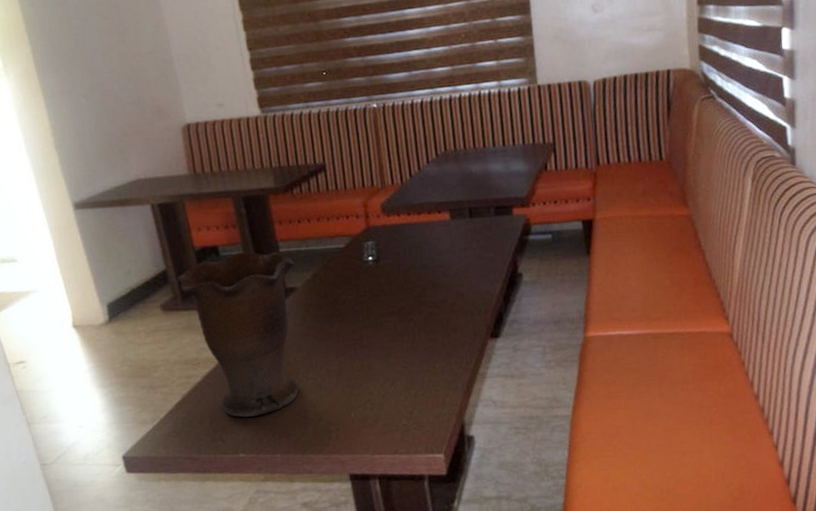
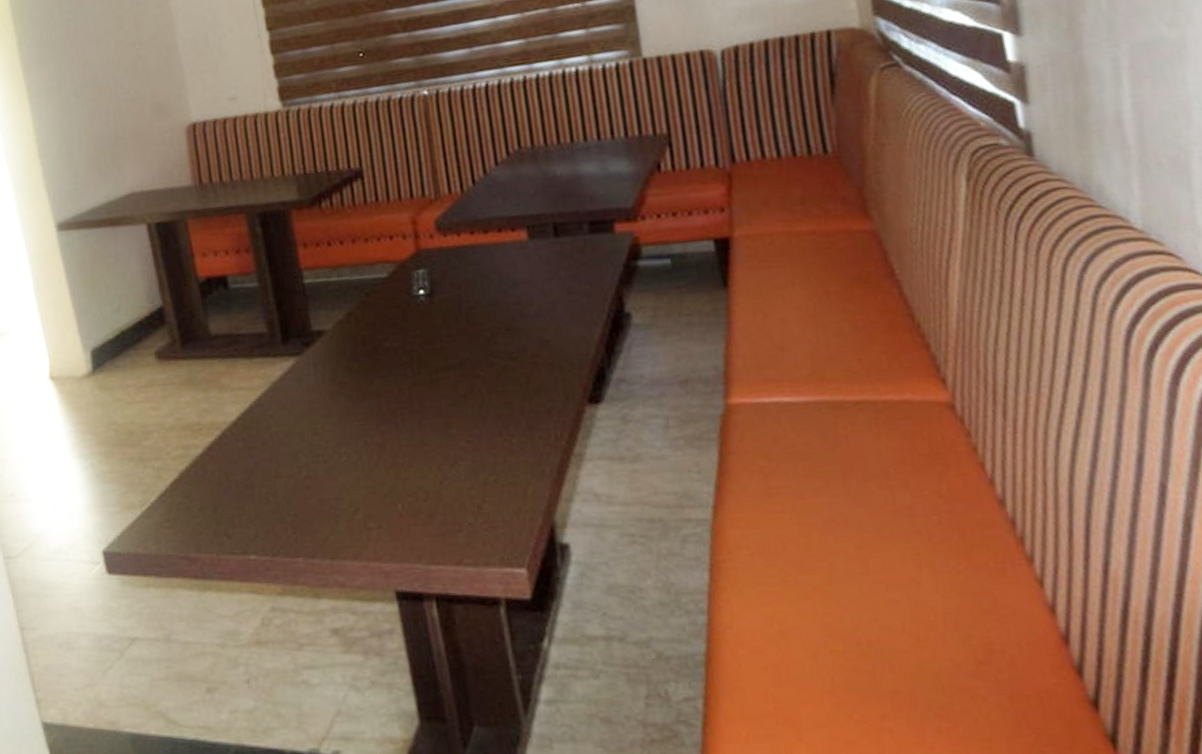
vase: present [178,252,299,418] -> none [177,283,328,505]

